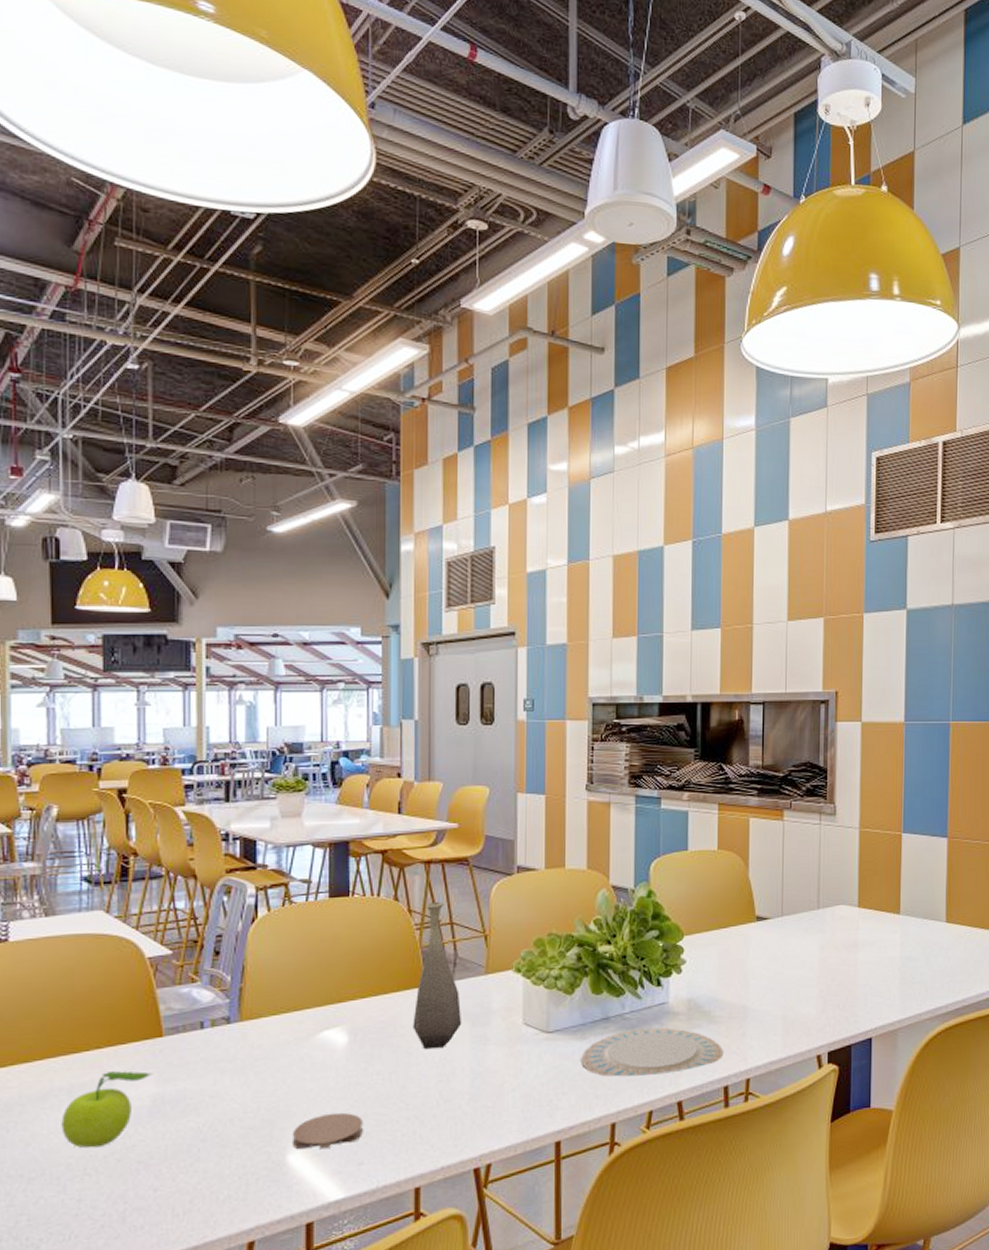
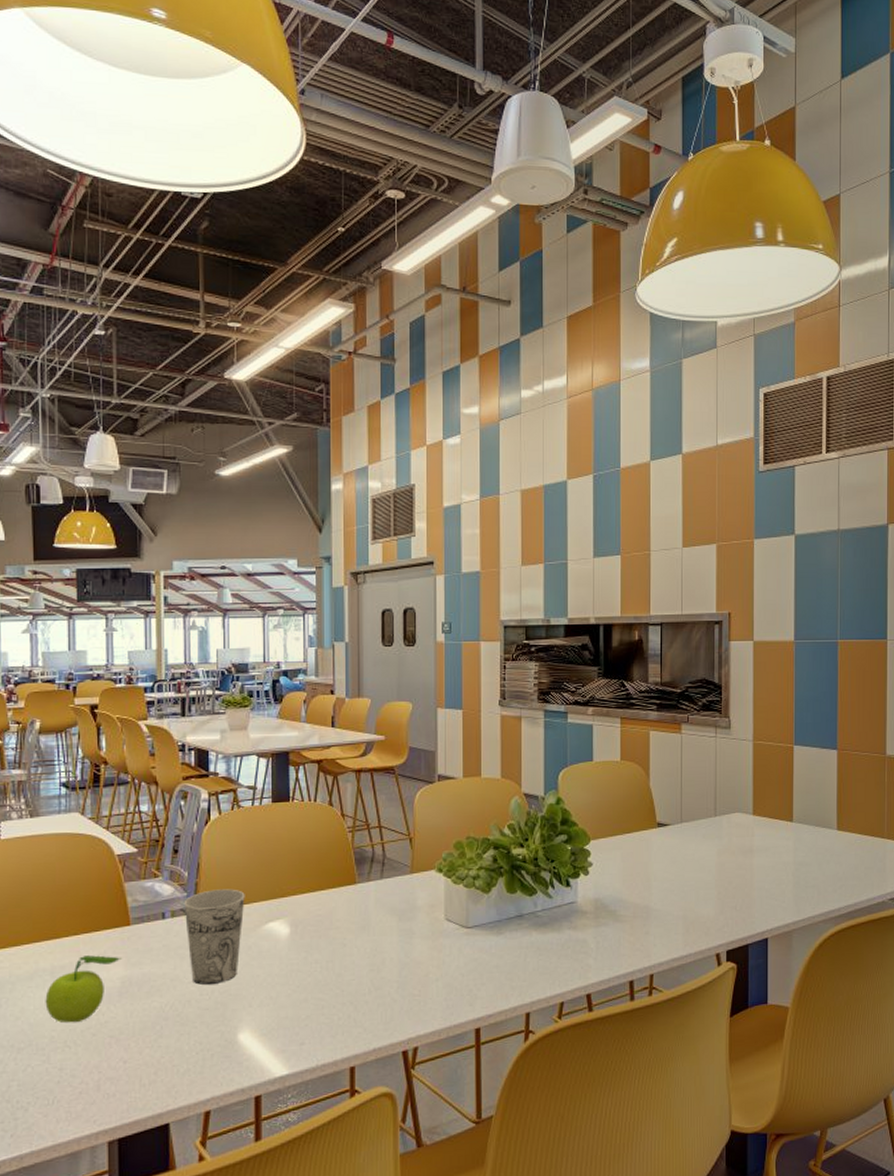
cup: none [226,994,297,1102] -> present [184,889,245,985]
coaster: present [292,1112,363,1149] -> none [242,996,304,1029]
bottle: present [412,901,462,1048] -> none [346,806,391,940]
plate: present [581,1028,724,1077] -> none [498,925,629,970]

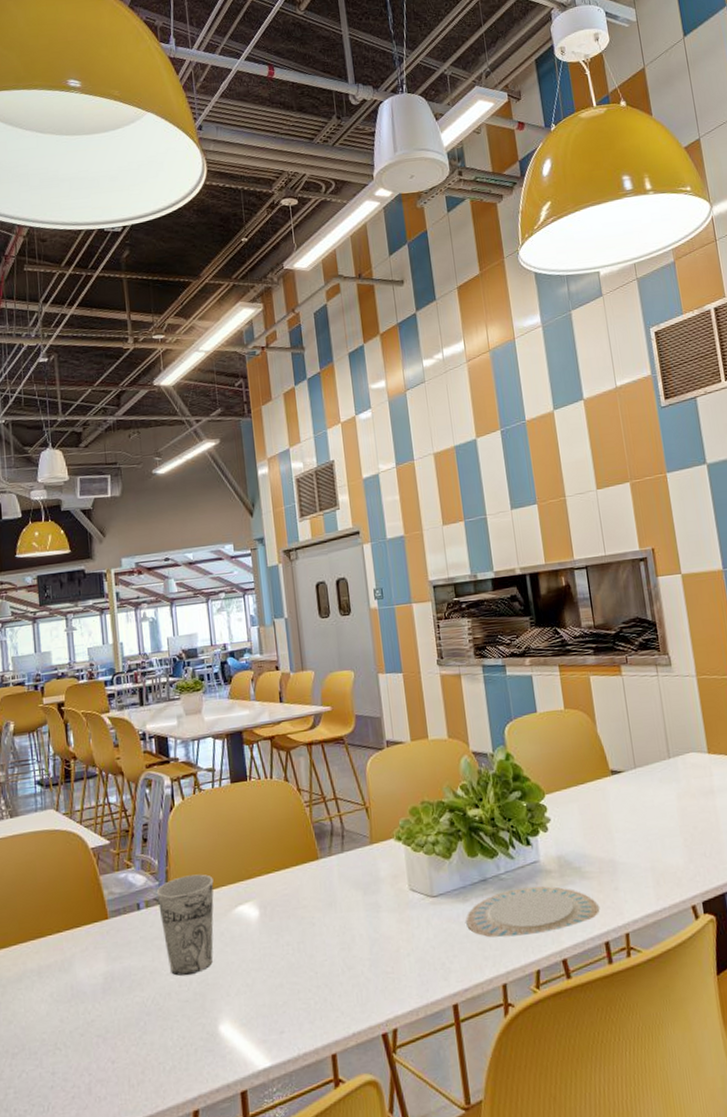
fruit: present [45,955,123,1023] -> none [34,952,104,1024]
plate: none [498,925,629,970] -> present [466,886,600,938]

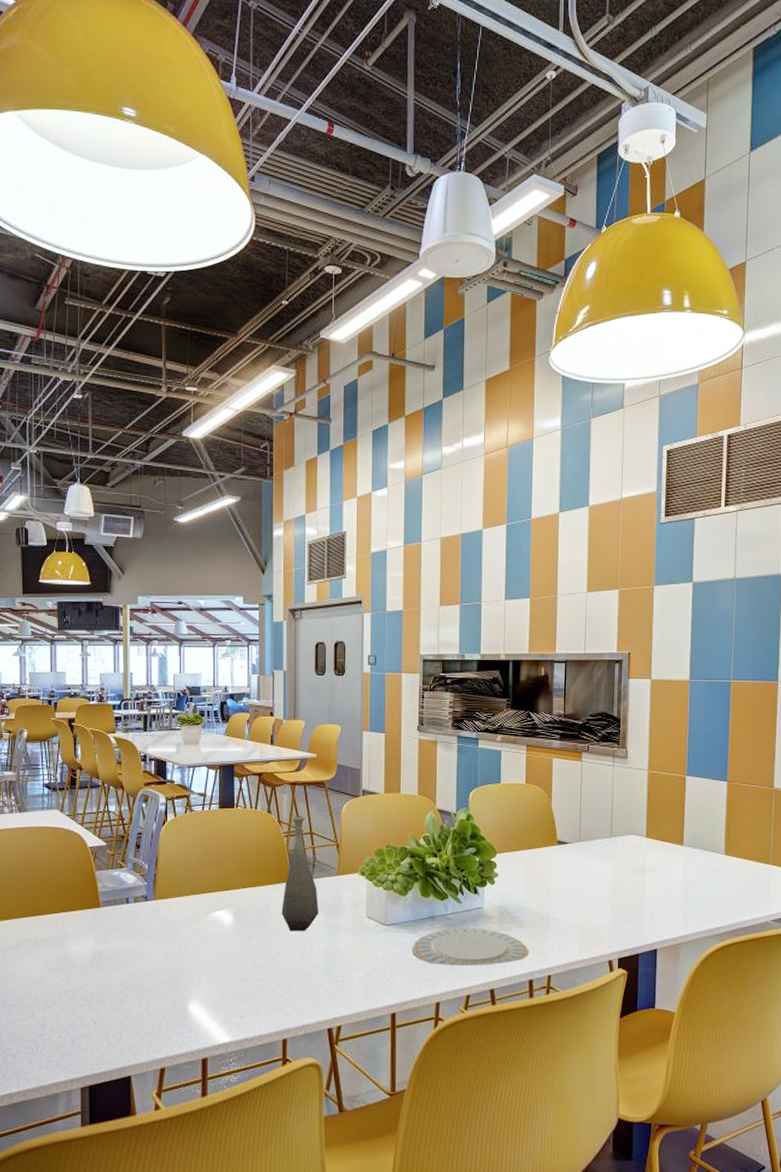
cup: present [156,874,214,976] -> none [144,881,196,962]
bottle: none [312,779,356,918] -> present [281,815,319,931]

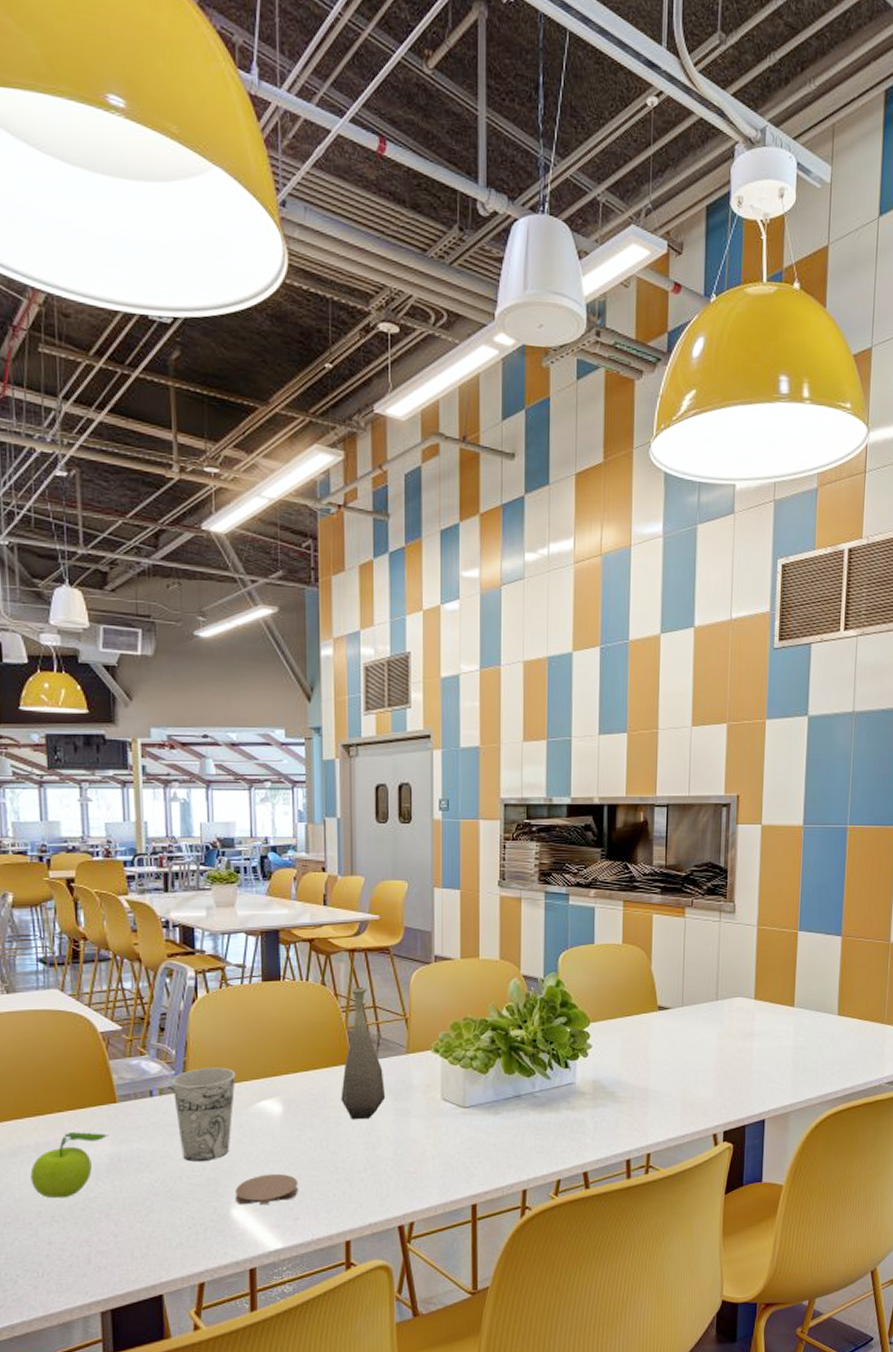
fruit: none [30,931,94,987] -> present [30,1132,110,1198]
cup: none [144,881,196,962] -> present [172,1067,236,1162]
coaster: none [192,975,244,1002] -> present [234,1173,298,1204]
plate: present [412,927,530,966] -> none [495,1105,627,1149]

